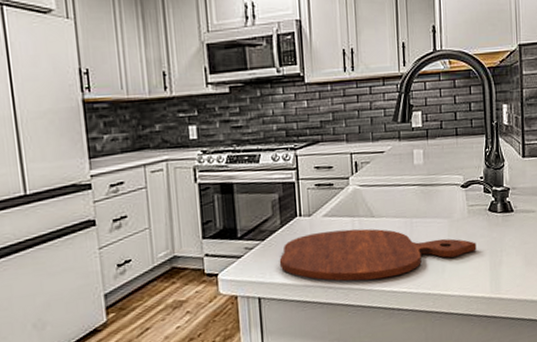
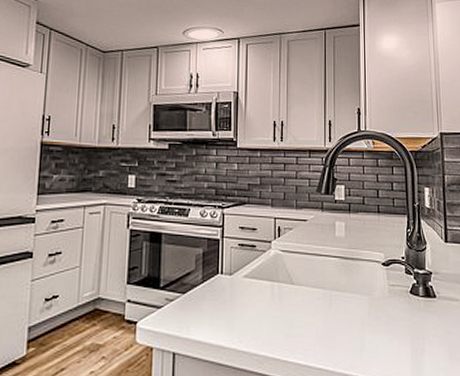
cutting board: present [279,228,476,282] -> none [197,293,397,351]

